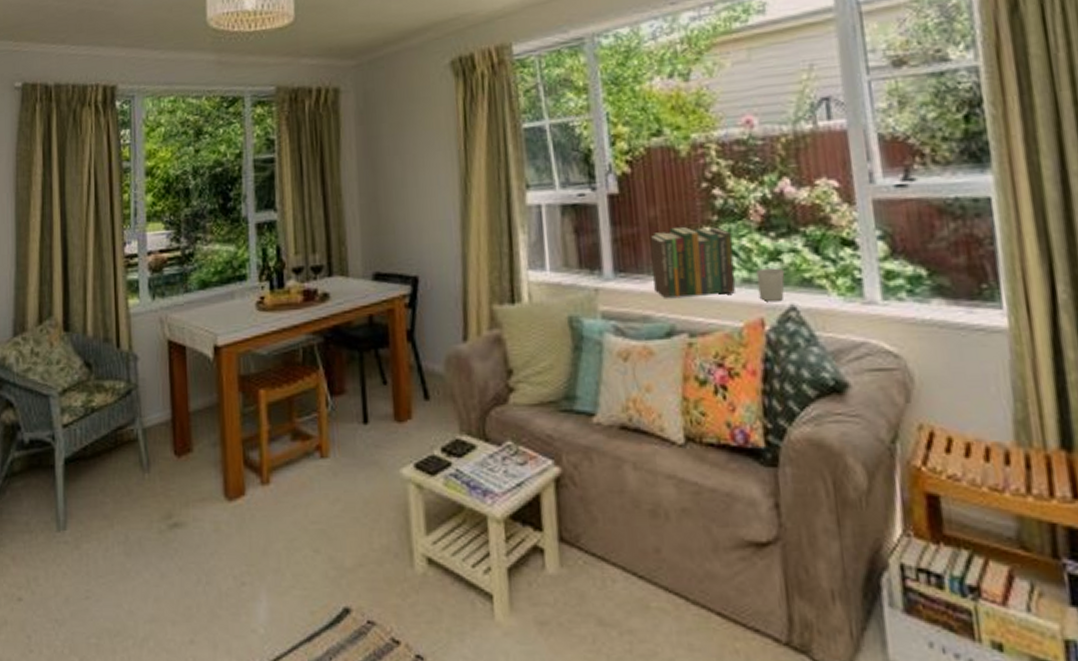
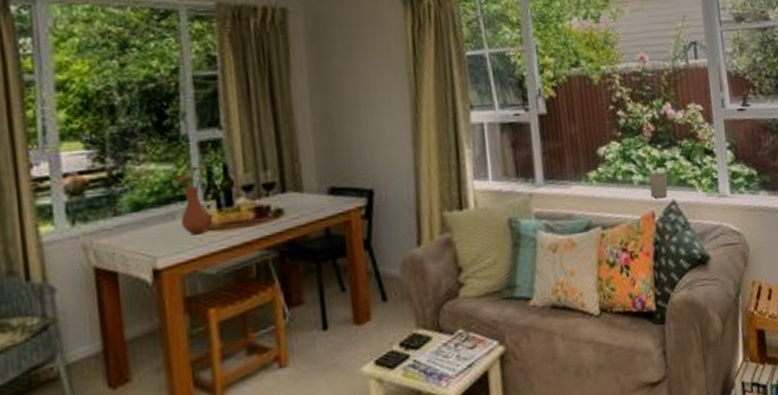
vase: none [226,247,265,315] -> present [163,166,212,235]
books: present [650,226,735,299] -> none [571,141,634,200]

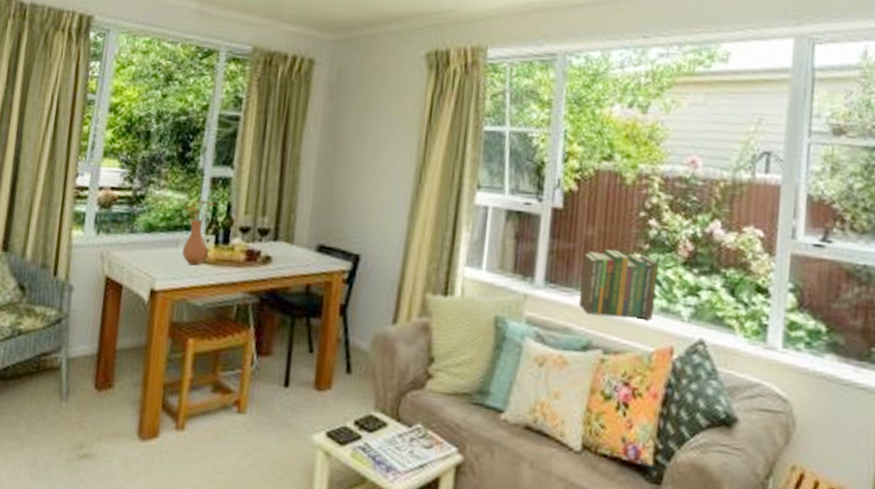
books: none [571,141,634,200] -> present [579,249,660,320]
candle holder: present [649,172,668,199] -> none [673,301,701,334]

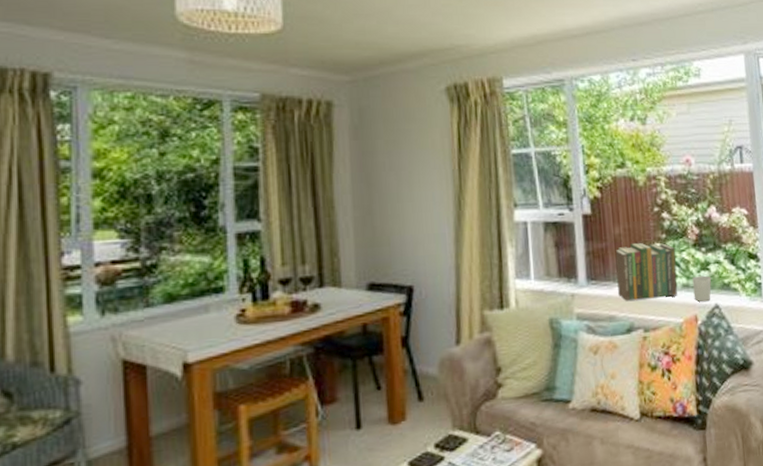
vase: present [177,197,216,266] -> none [198,258,247,329]
candle holder: none [673,301,701,334] -> present [692,275,712,303]

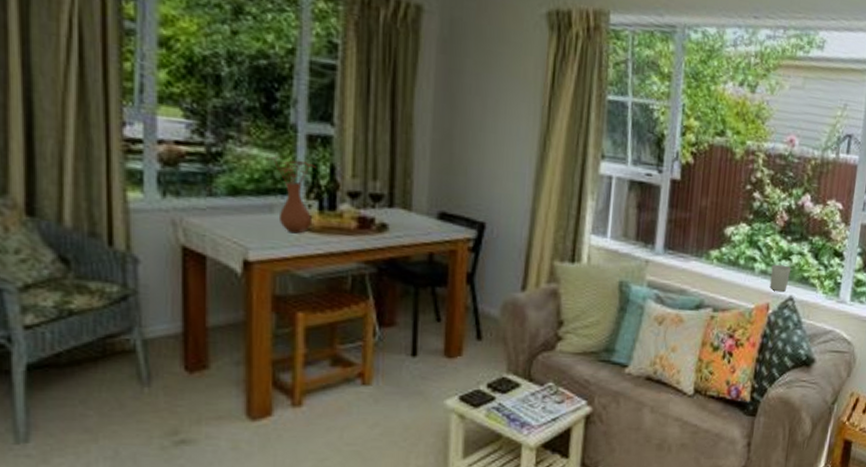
vase: none [198,258,247,329] -> present [266,156,316,234]
books: present [615,242,678,302] -> none [694,218,761,281]

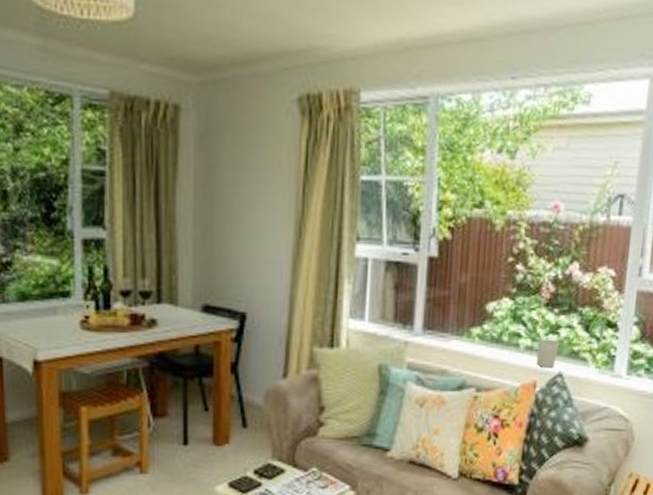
vase: present [266,156,316,234] -> none [48,261,91,333]

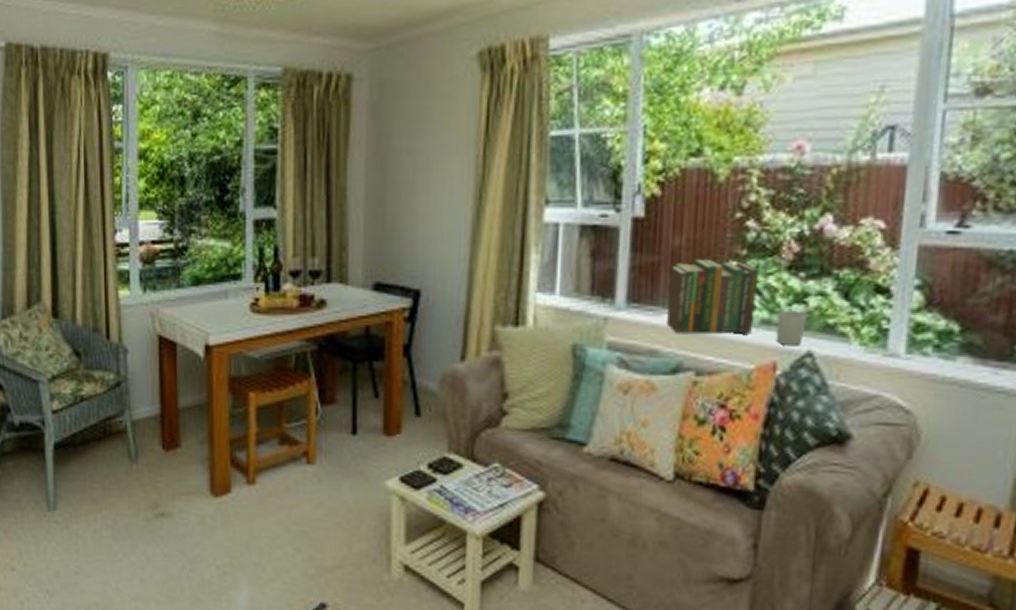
books: none [454,294,525,359] -> present [667,258,759,335]

